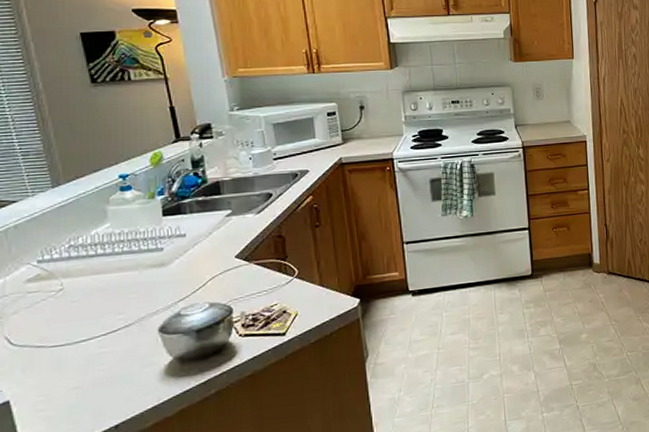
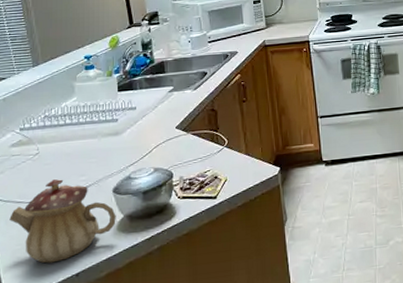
teapot: none [27,318,164,416] -> present [9,179,116,264]

